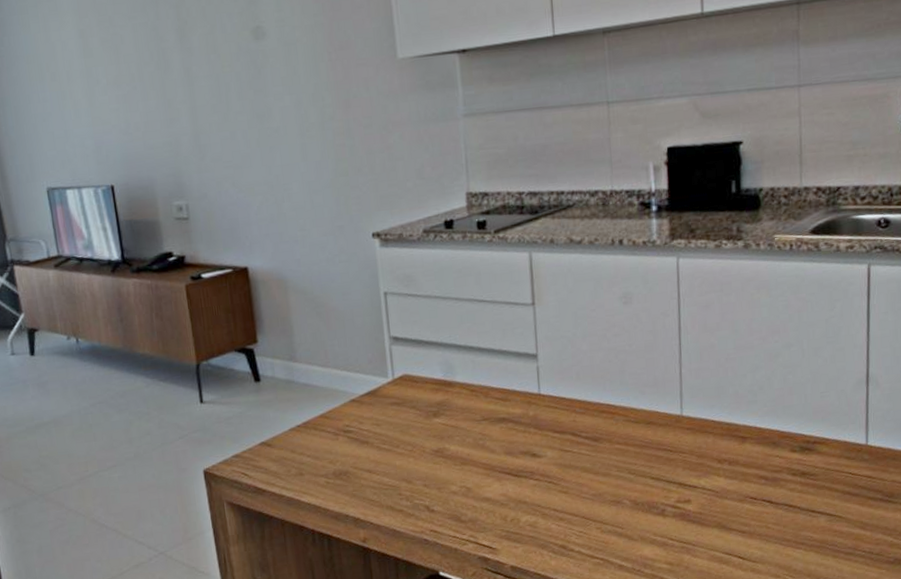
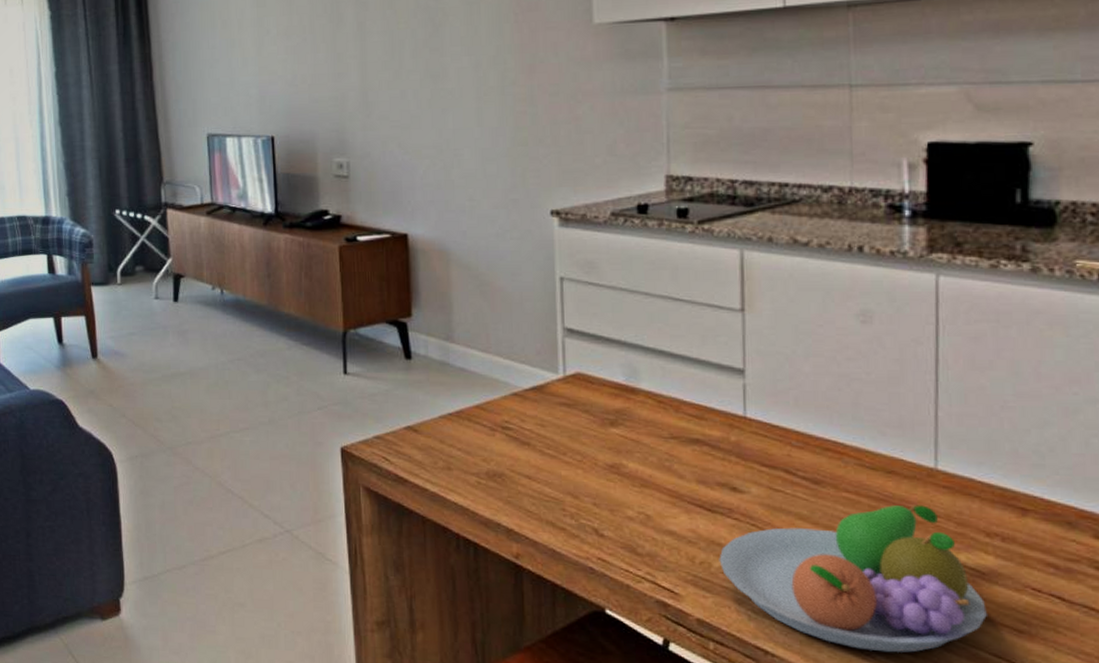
fruit bowl: none [525,445,720,568] -> present [719,505,987,653]

